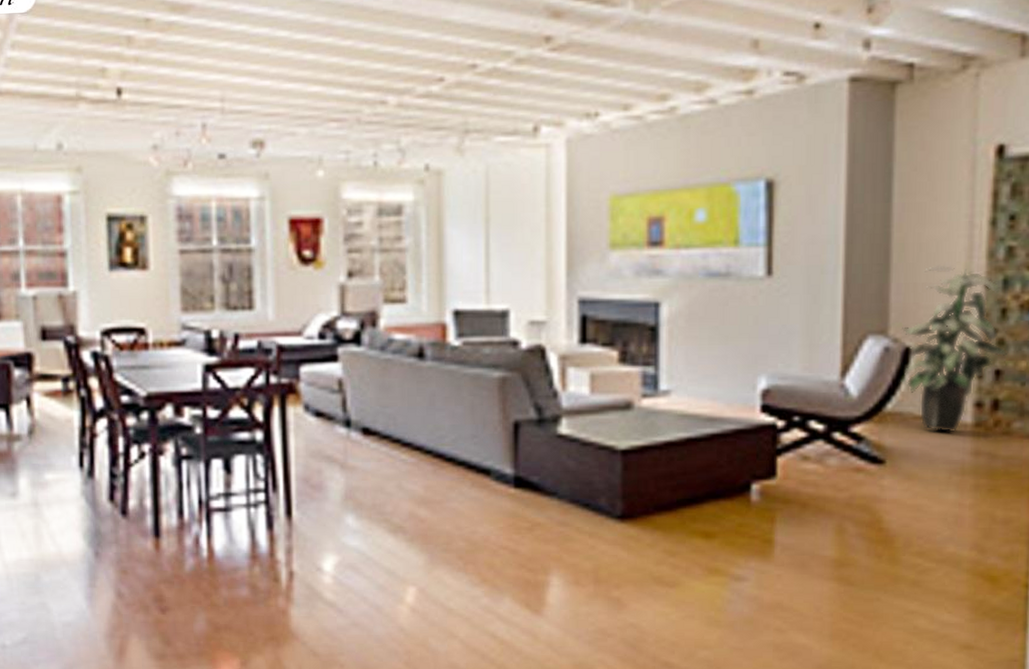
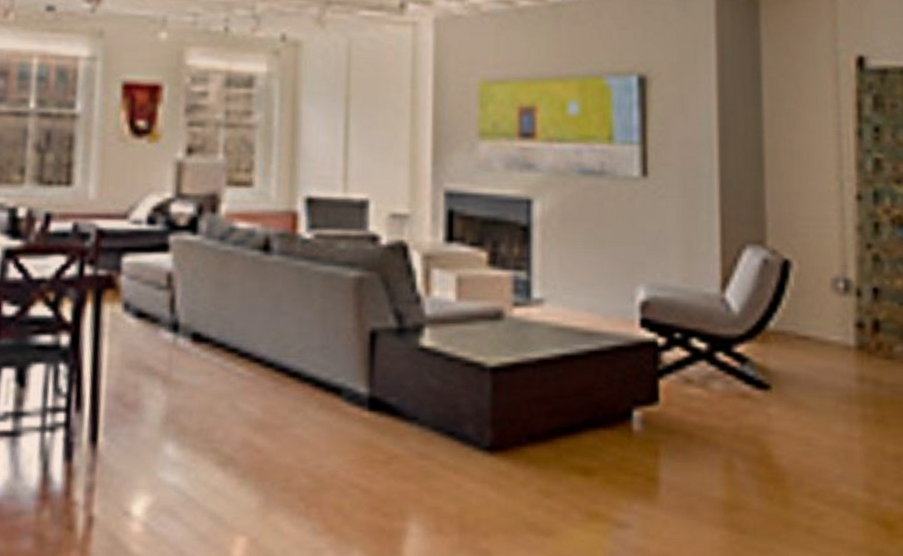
indoor plant: present [902,264,1007,433] -> none [779,173,883,356]

